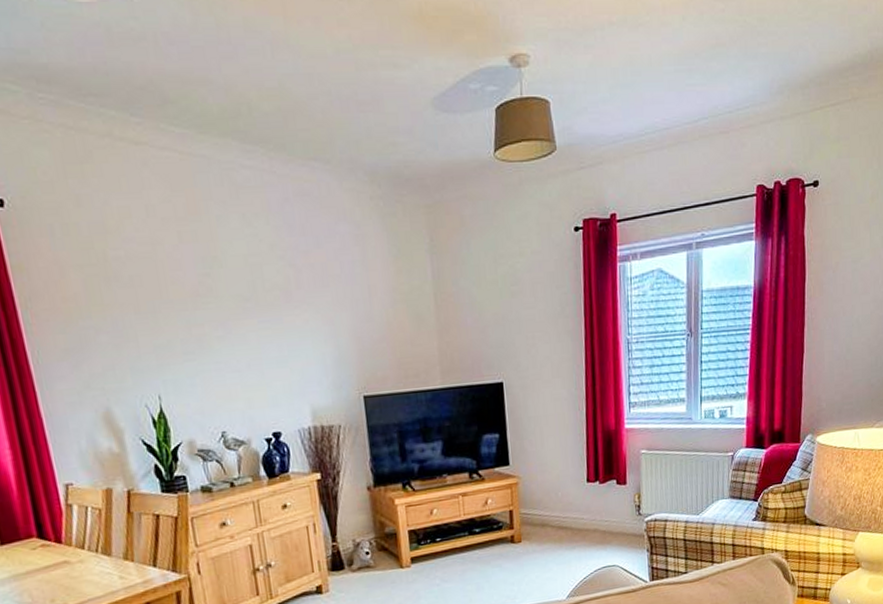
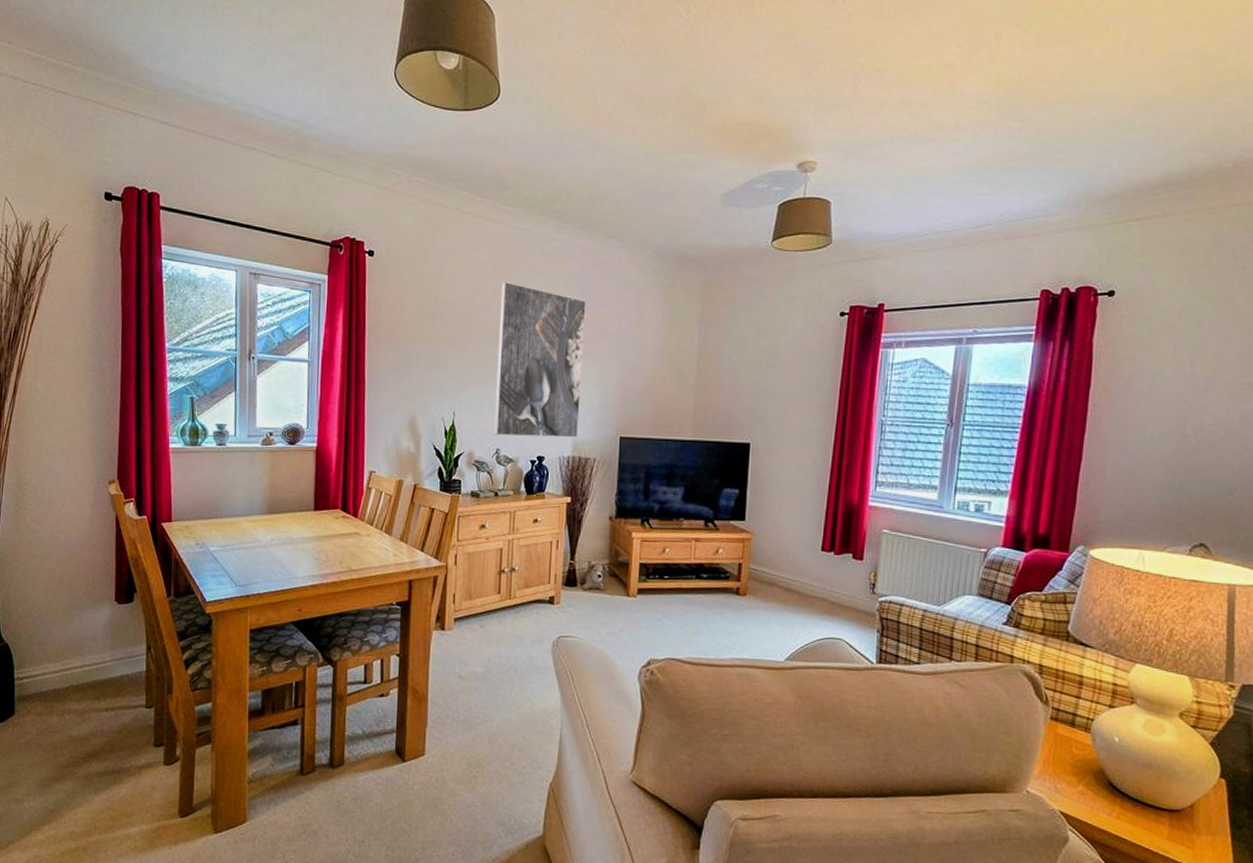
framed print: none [188,224,316,417] -> present [494,281,586,438]

